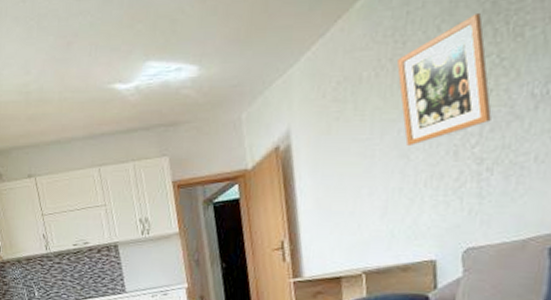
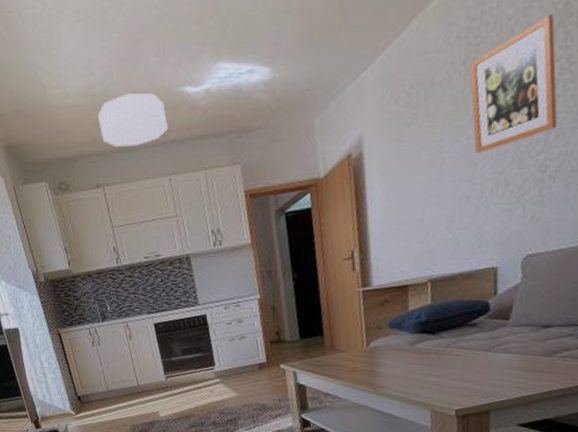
ceiling light: none [31,90,98,139] -> present [97,93,168,146]

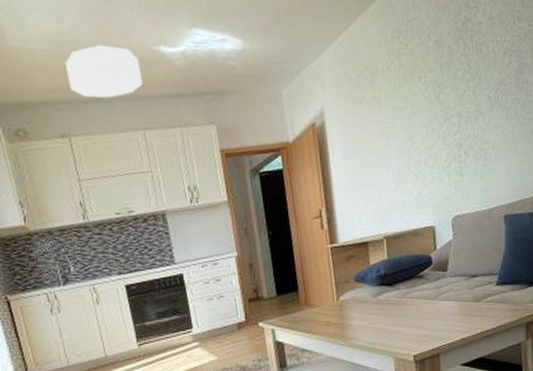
wall art: present [469,15,558,154] -> none [401,29,465,131]

